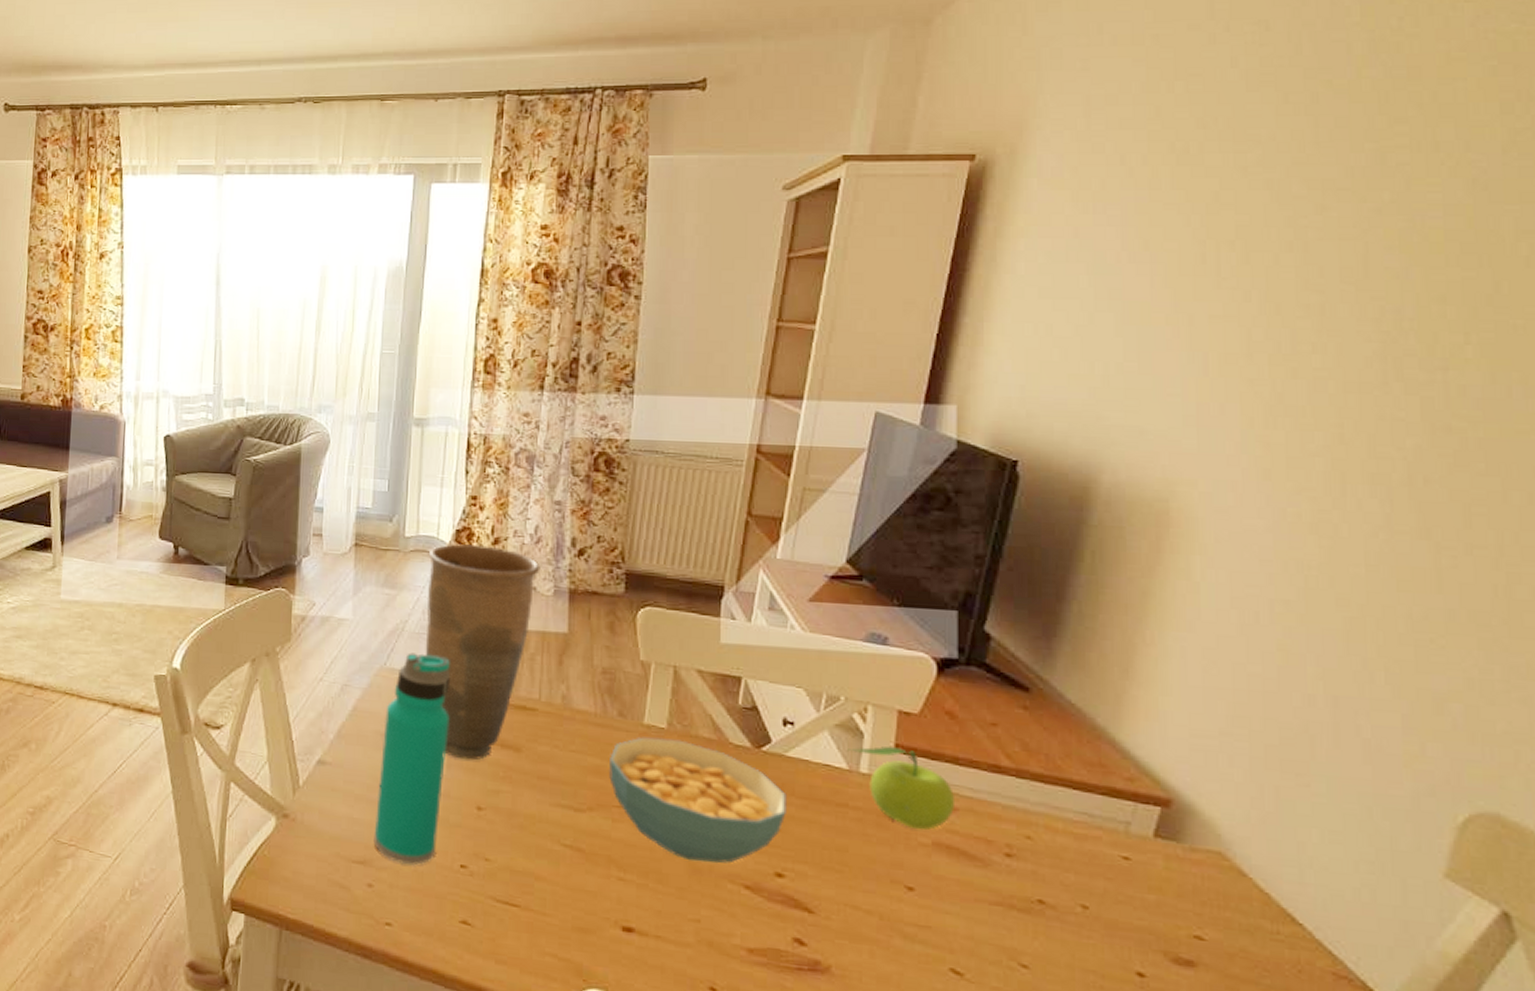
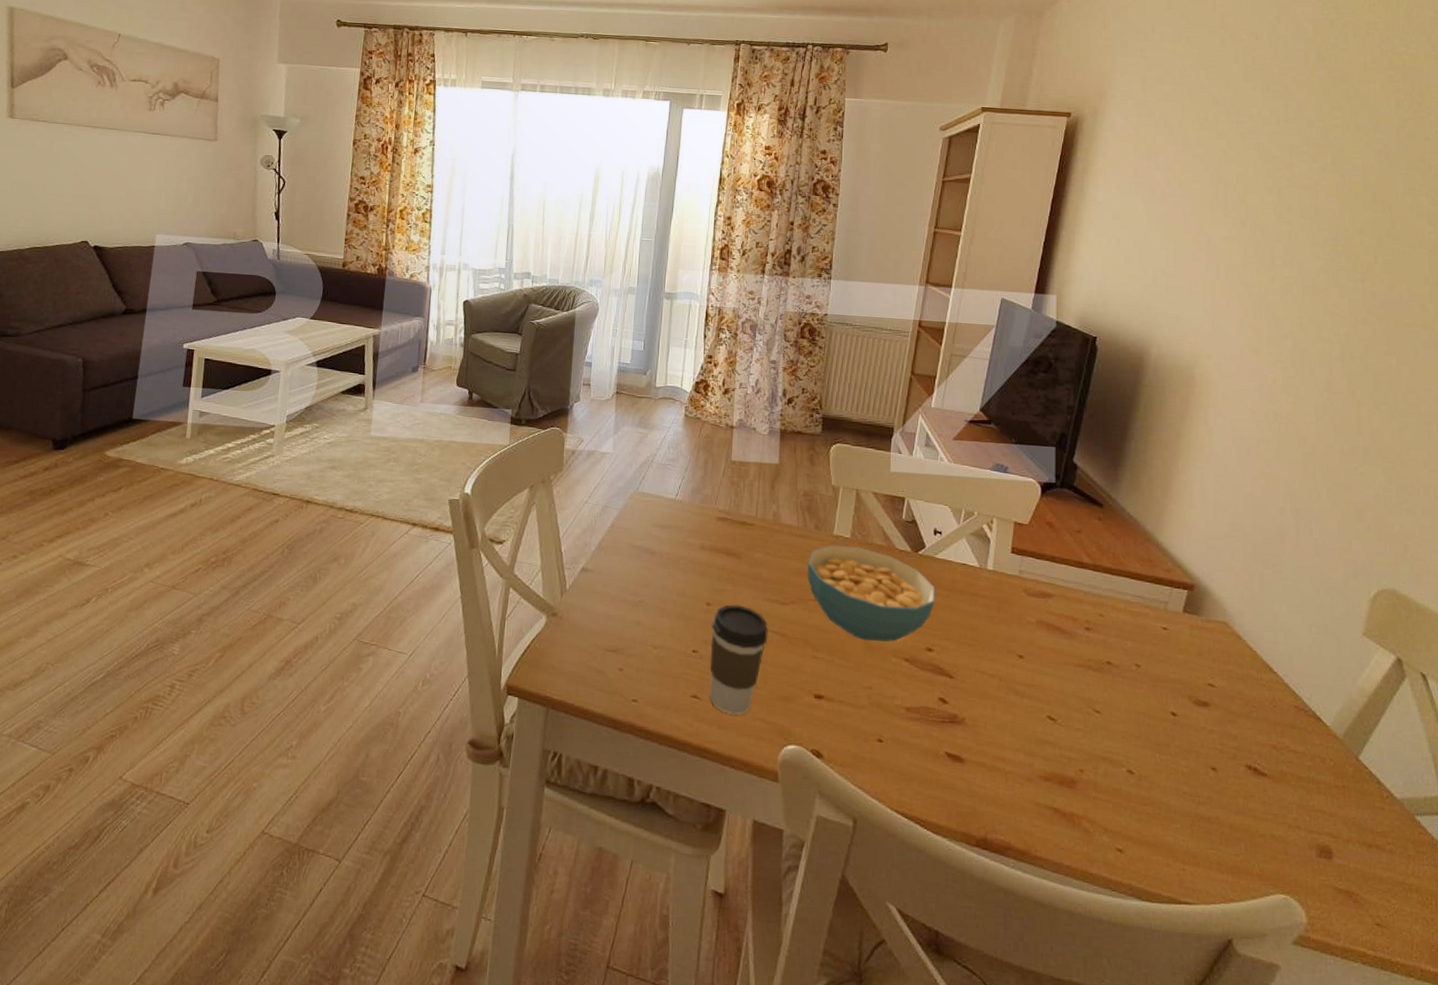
water bottle: present [373,652,451,865] -> none [625,480,689,651]
vase: present [425,544,541,761] -> none [669,393,759,566]
coffee cup: none [483,810,559,948] -> present [709,604,768,715]
fruit: present [847,745,954,830] -> none [979,549,1051,612]

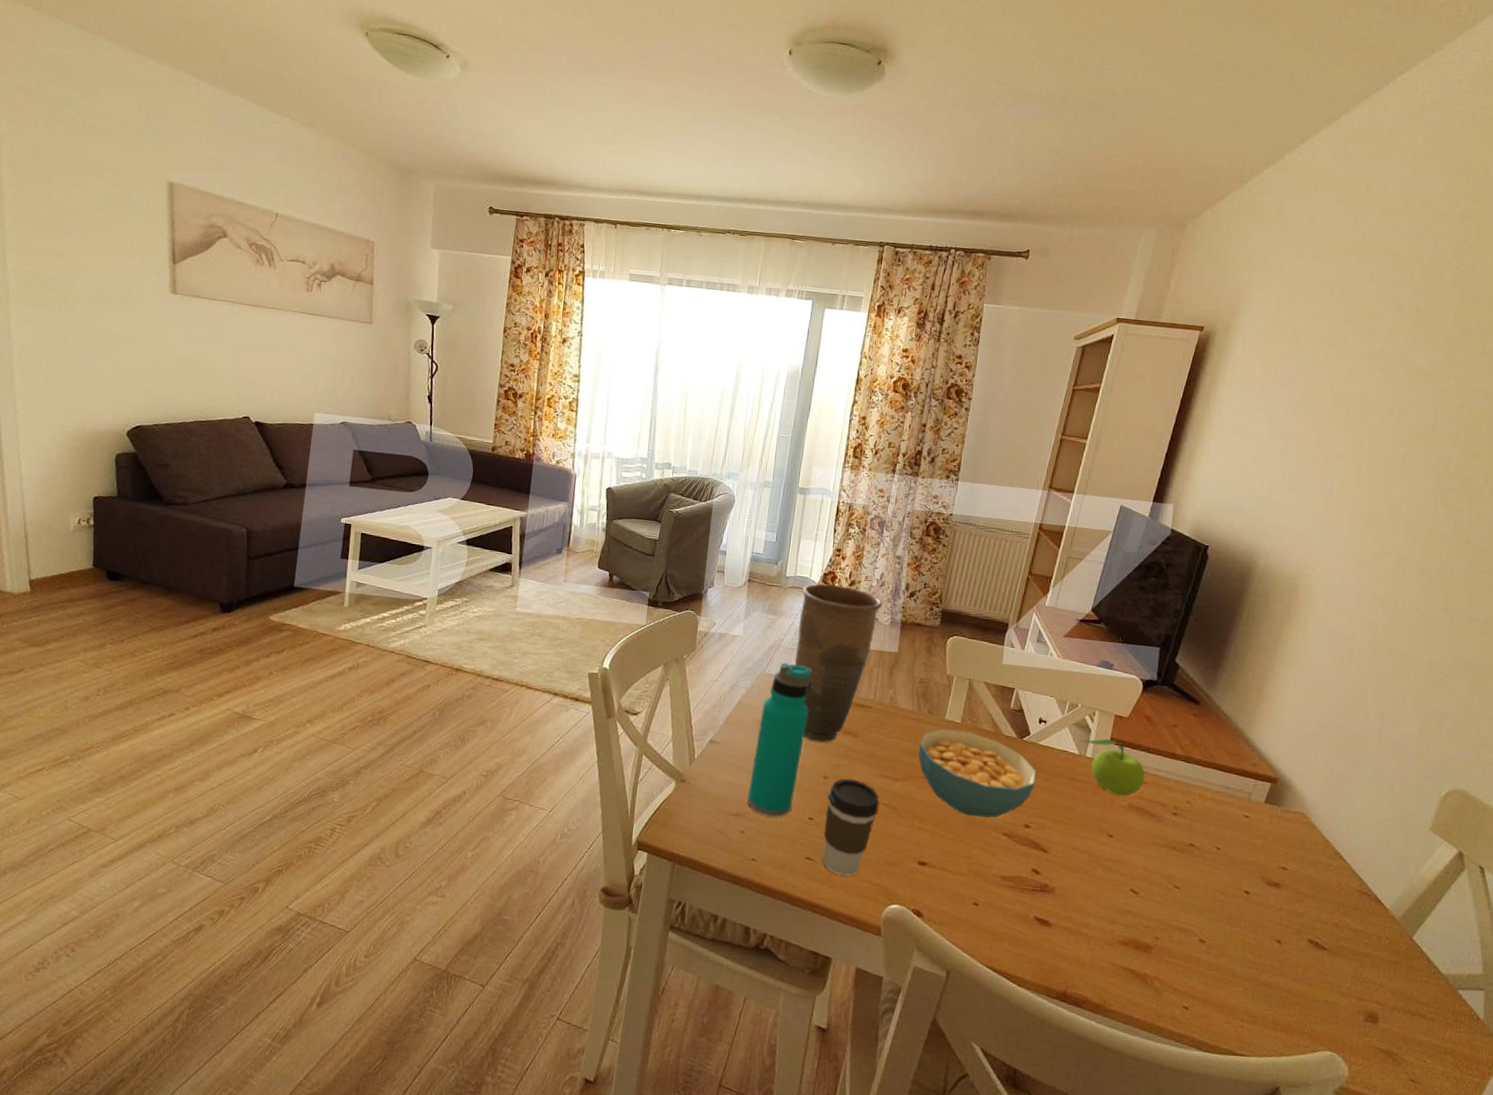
water bottle: none [625,480,689,651] -> present [747,663,812,817]
vase: none [669,393,759,566] -> present [794,583,883,743]
fruit: none [979,549,1051,612] -> present [1079,739,1145,797]

